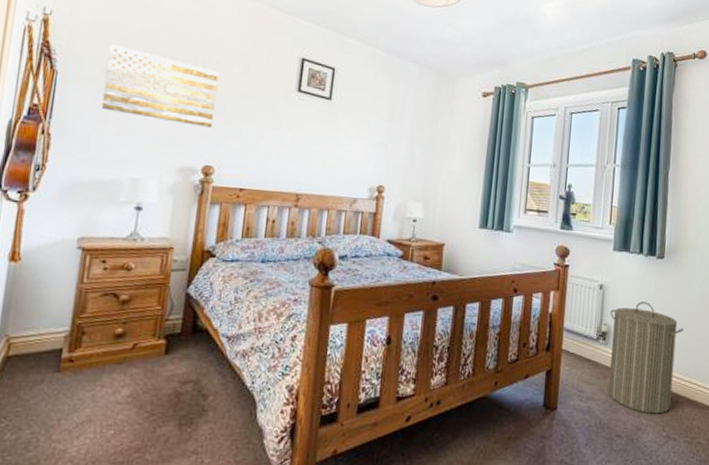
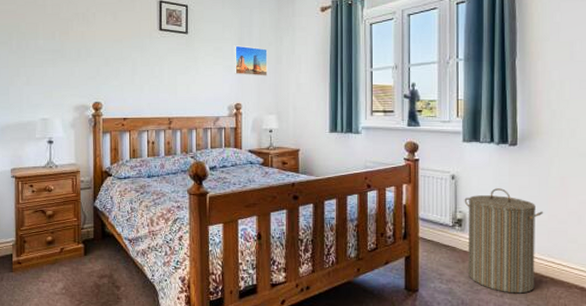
wall art: present [101,44,219,128] -> none [12,13,96,71]
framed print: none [380,120,421,159] -> present [234,45,268,76]

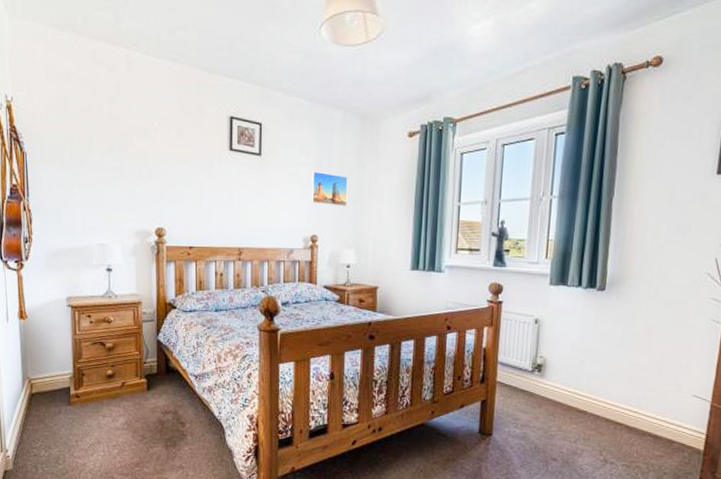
laundry hamper: present [464,188,544,294] -> none [543,334,626,440]

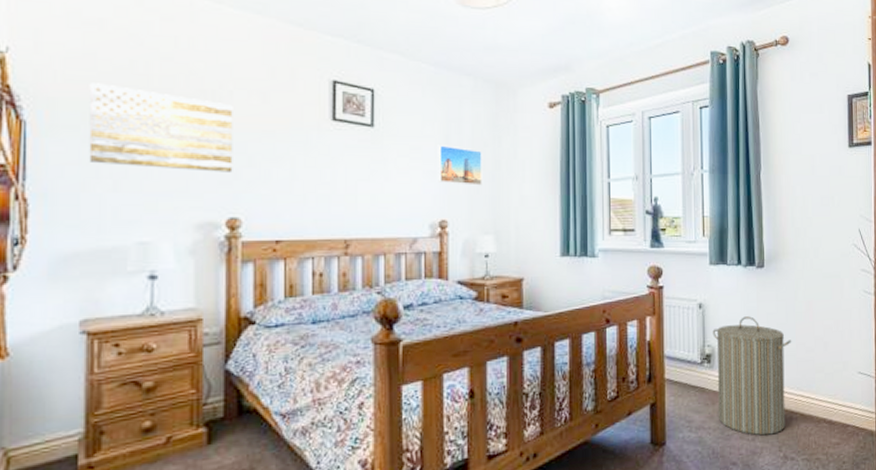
wall art: none [63,123,159,193] -> present [89,83,233,172]
laundry hamper: none [543,334,626,440] -> present [712,316,792,436]

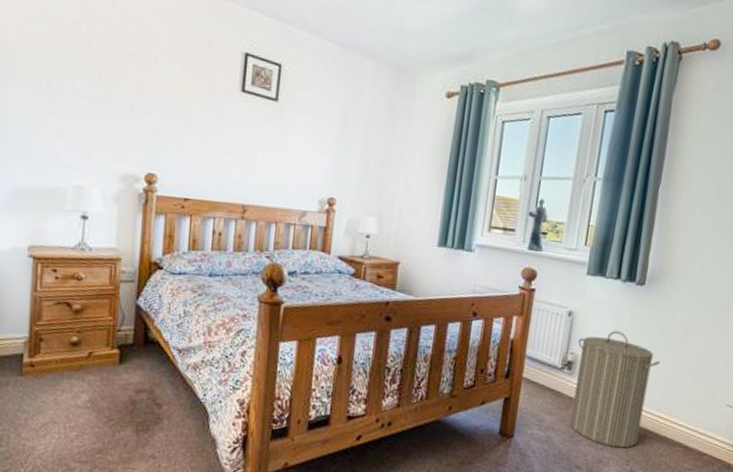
wall art: present [89,83,233,172] -> none [39,39,157,132]
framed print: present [438,145,482,186] -> none [331,125,376,169]

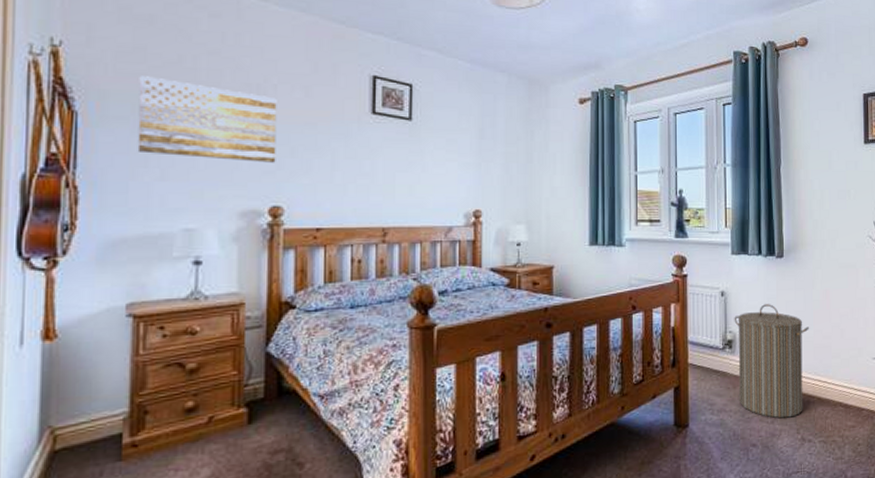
wall art: none [39,39,157,132] -> present [137,76,277,163]

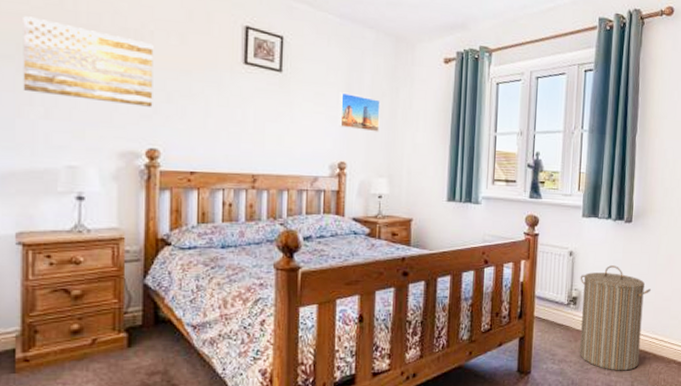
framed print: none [473,138,515,177] -> present [339,92,381,132]

